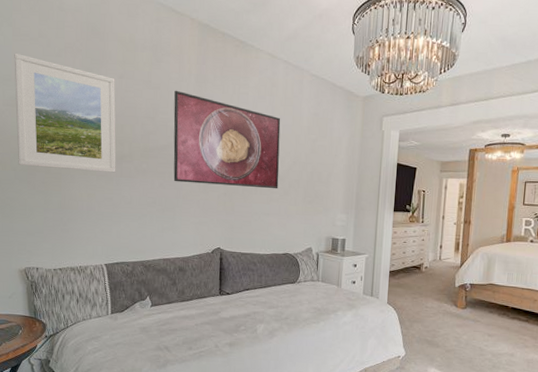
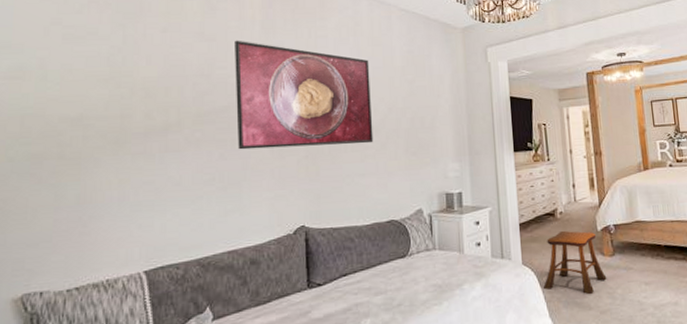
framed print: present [14,53,116,173] -> none [16,13,159,154]
stool: none [402,282,456,336] -> present [543,230,607,295]

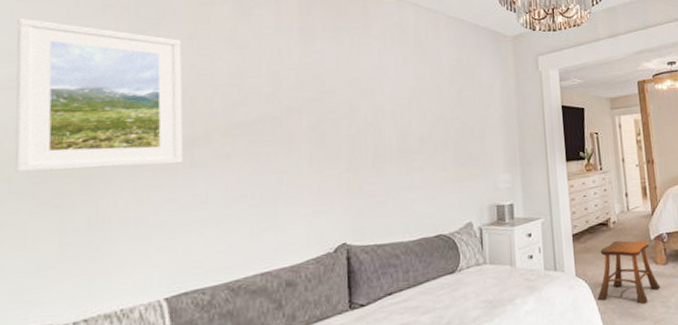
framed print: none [16,13,159,154] -> present [15,17,184,173]
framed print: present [235,40,374,150] -> none [269,47,420,164]

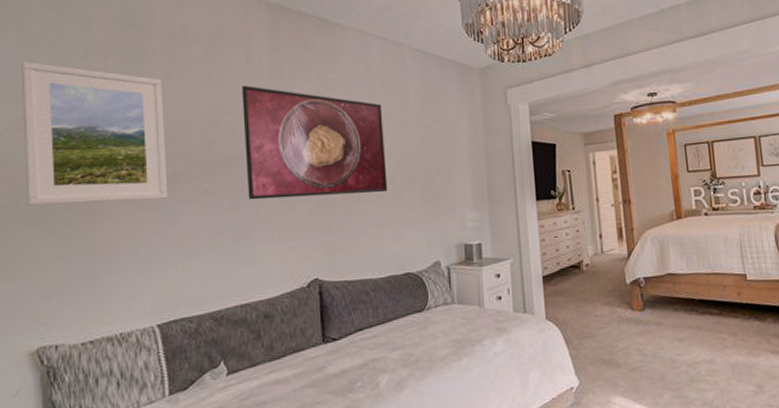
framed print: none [269,47,420,164] -> present [242,85,388,200]
stool: present [597,240,661,305] -> none [569,283,637,352]

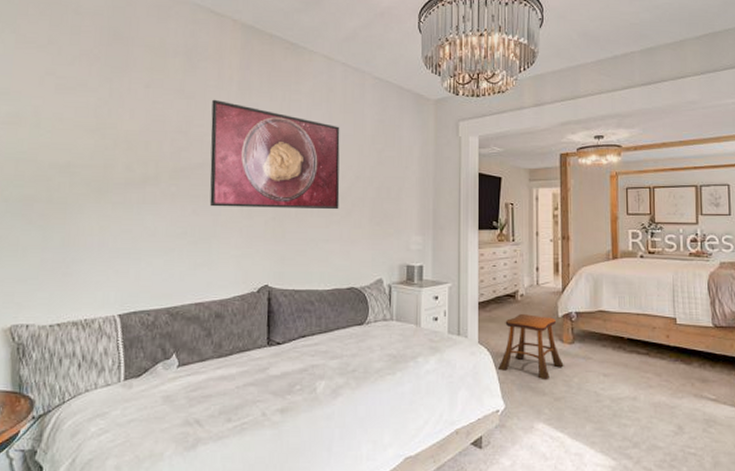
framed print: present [21,61,168,206] -> none [11,62,140,199]
stool: none [569,283,637,352] -> present [498,313,564,381]

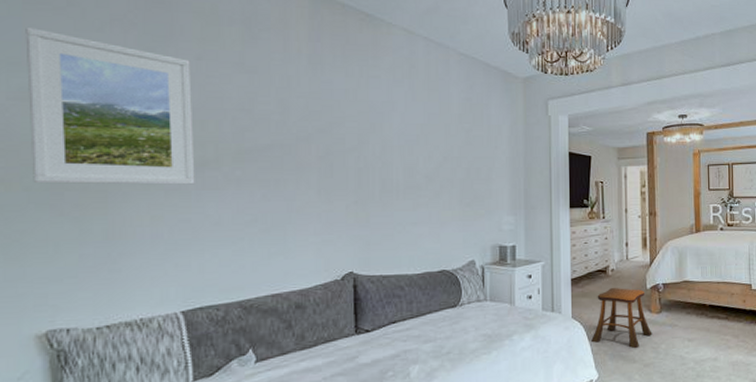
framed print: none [11,62,140,199] -> present [25,26,195,185]
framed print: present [209,99,340,210] -> none [279,74,427,192]

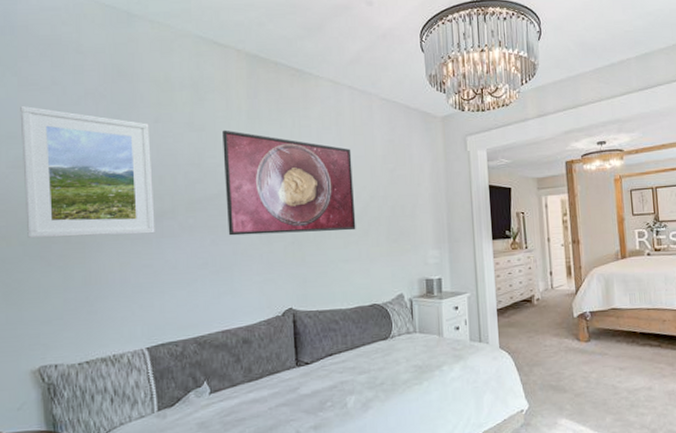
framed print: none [279,74,427,192] -> present [222,130,356,236]
stool: present [591,287,652,349] -> none [520,316,582,379]

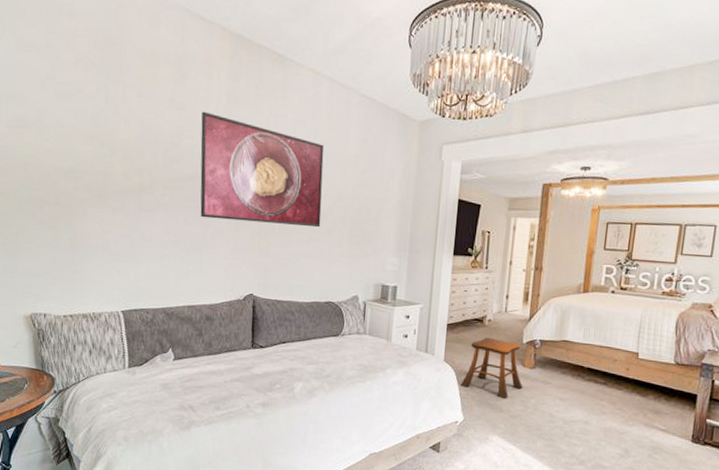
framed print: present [20,105,155,239] -> none [18,66,135,206]
stool: none [520,316,582,379] -> present [460,337,523,400]

